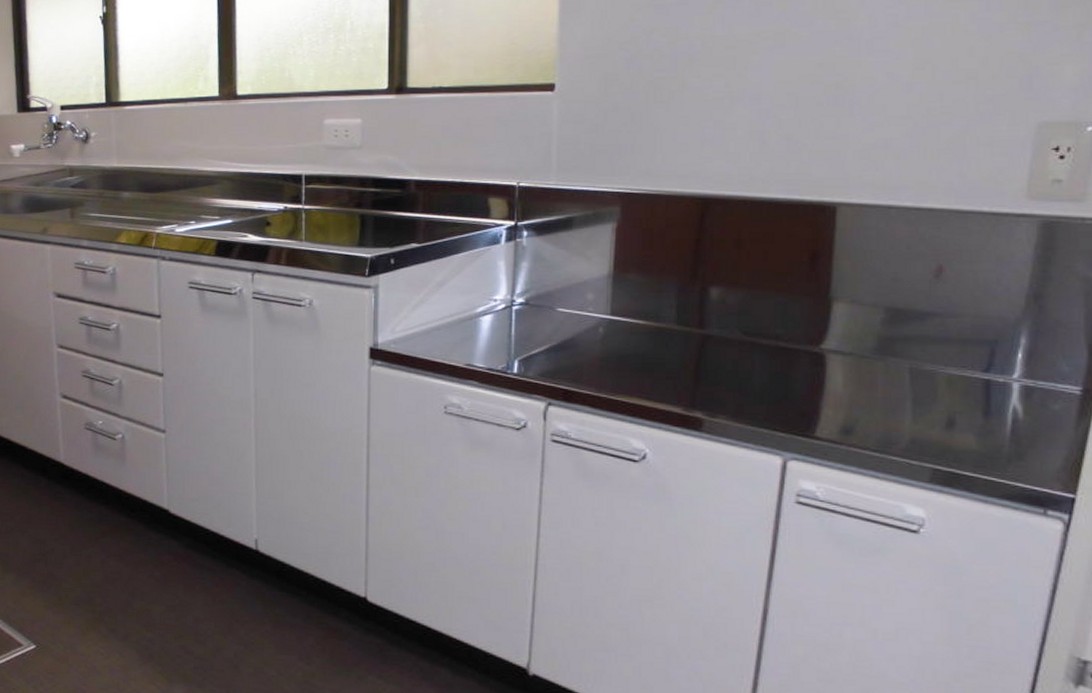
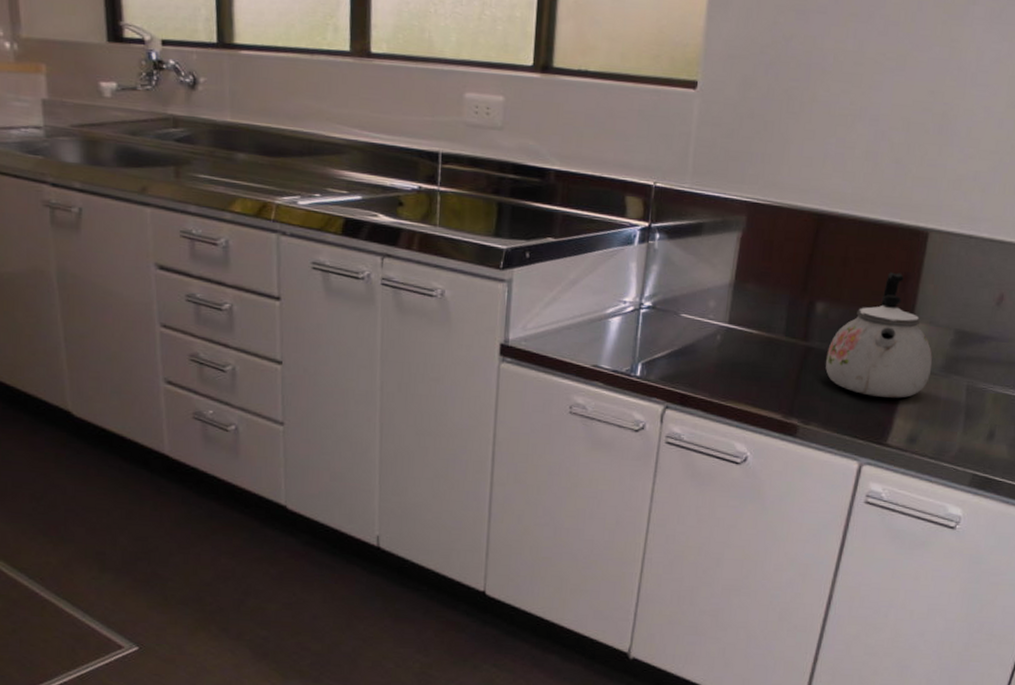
kettle: none [727,251,861,385] -> present [825,272,933,398]

